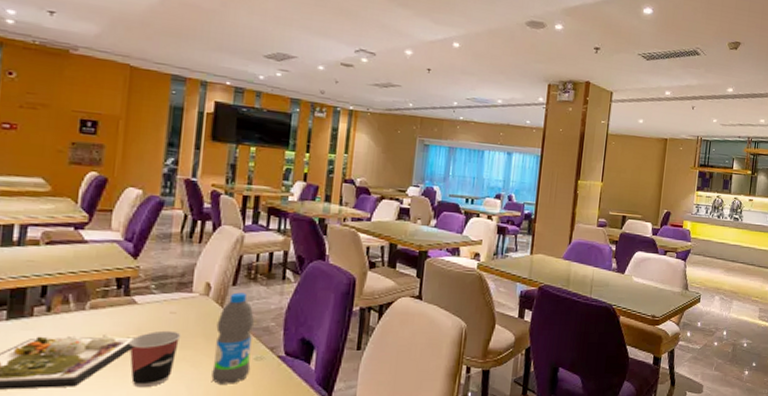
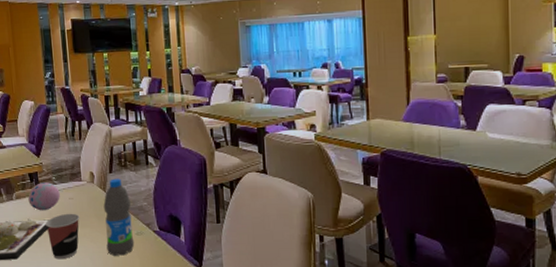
decorative egg: none [108,290,158,326] -> present [28,182,60,211]

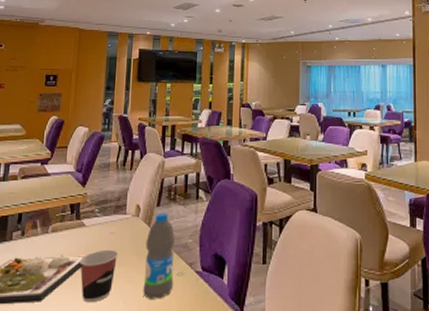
decorative egg: present [28,182,60,211] -> none [65,215,101,246]

